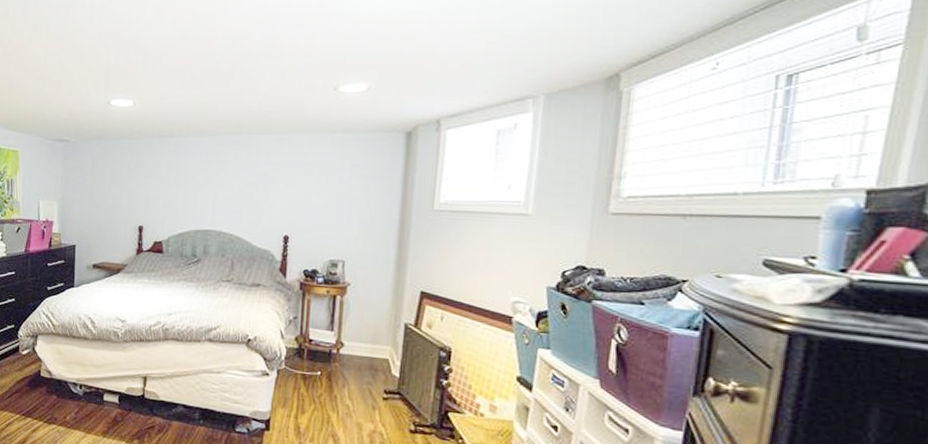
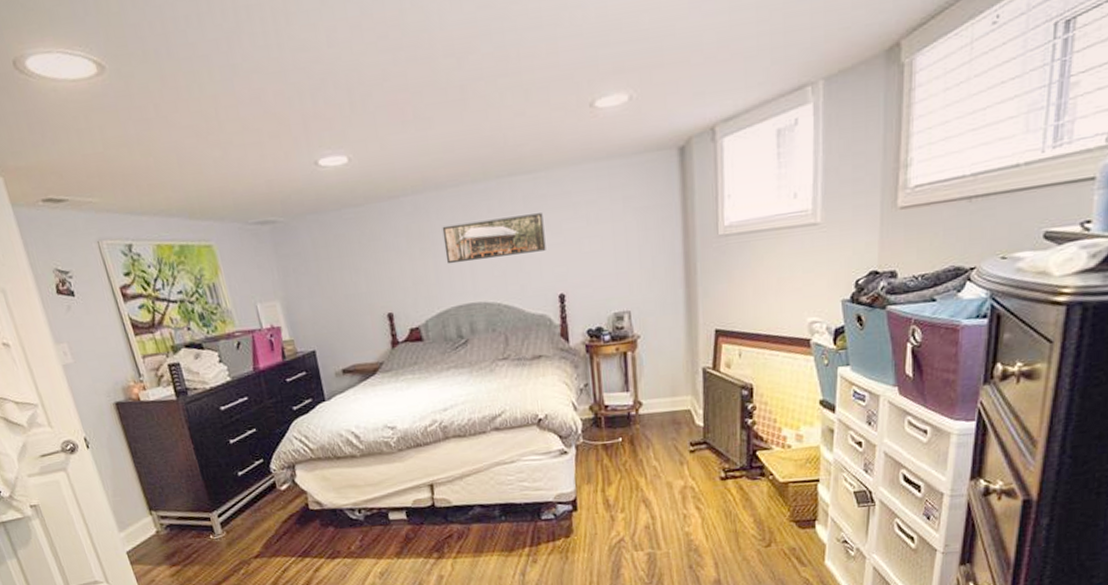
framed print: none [194,165,281,197] -> present [442,213,546,264]

